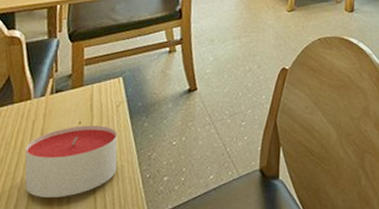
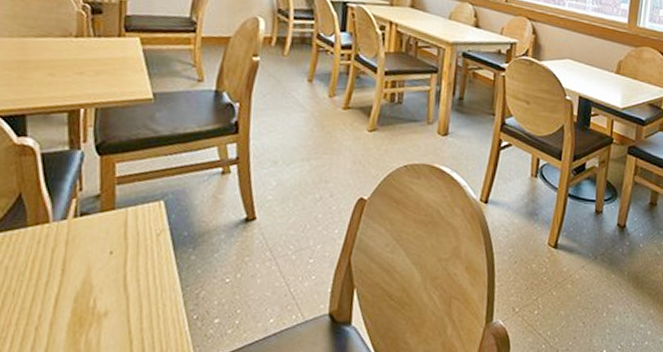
candle: present [25,125,118,197] -> none [43,256,158,339]

